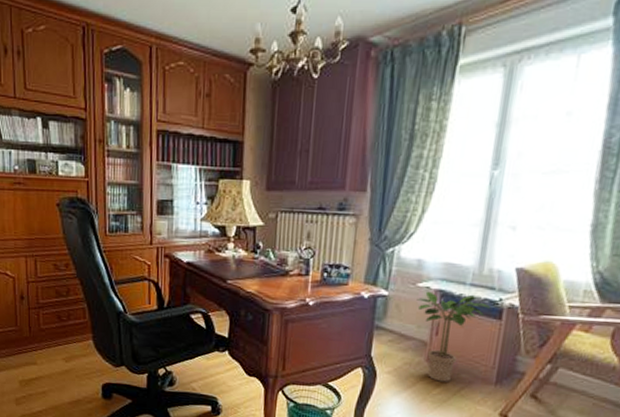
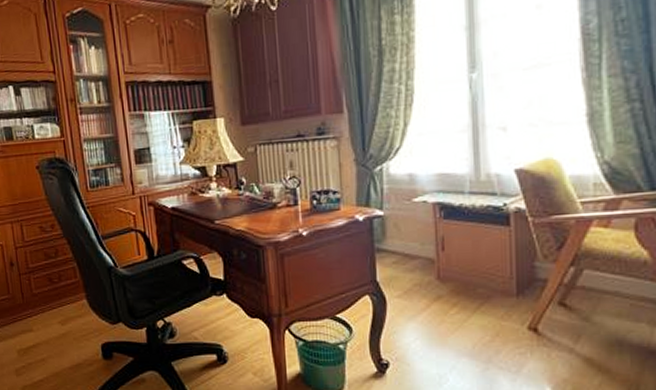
potted plant: present [416,291,490,382] -> none [415,204,495,300]

